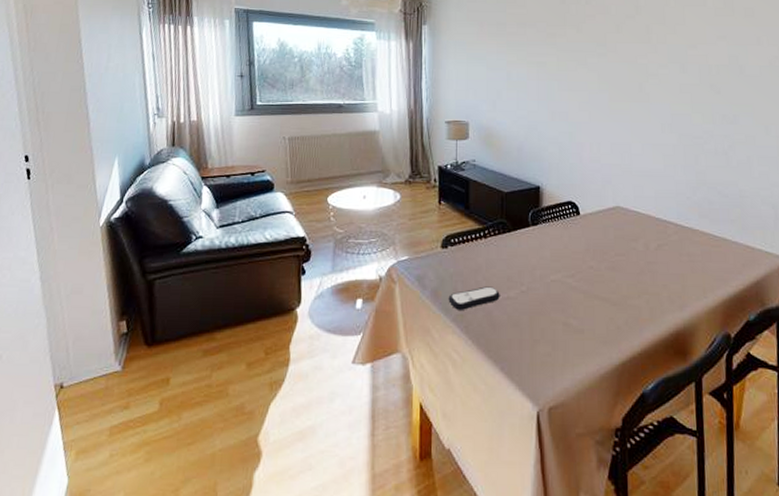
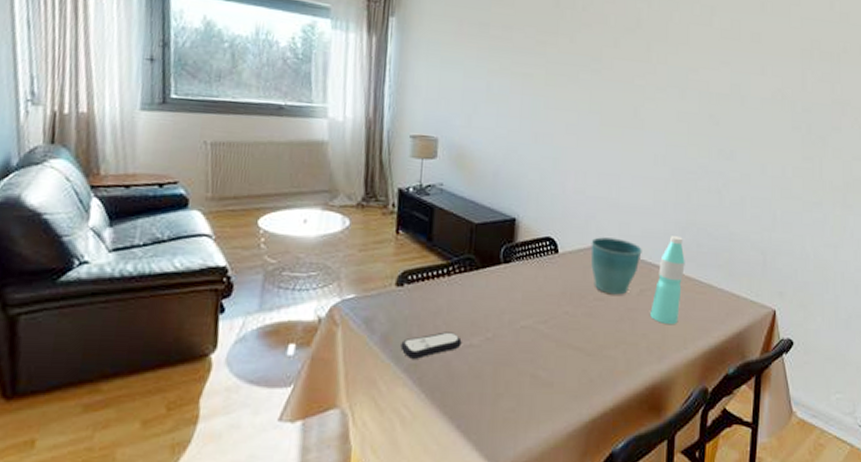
flower pot: none [609,199,657,250] -> present [590,237,642,295]
water bottle: none [669,195,699,276] -> present [650,236,685,325]

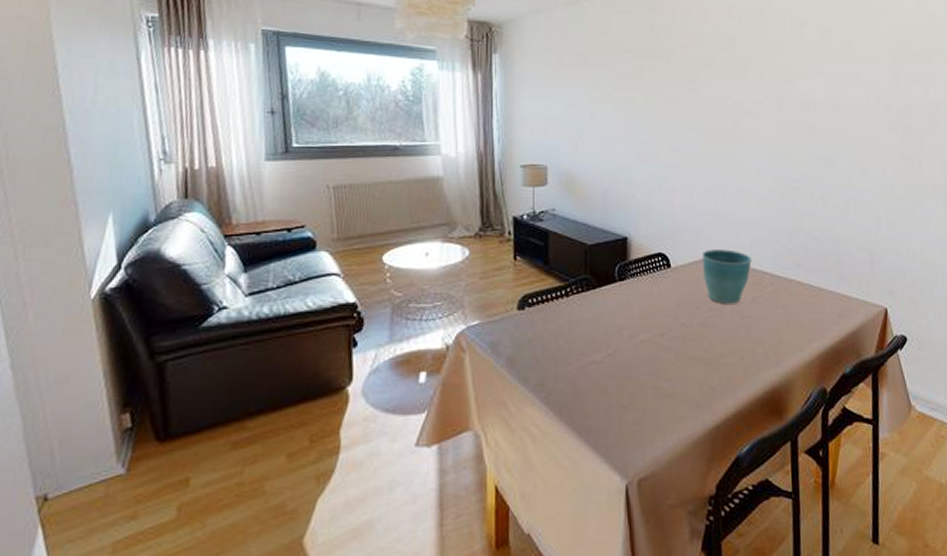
remote control: present [400,331,462,359] -> none [526,350,584,379]
water bottle: present [650,236,685,325] -> none [764,243,795,330]

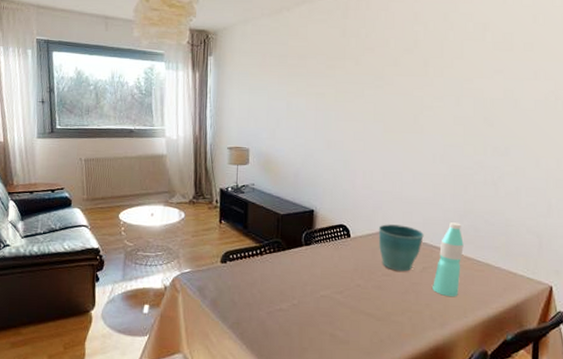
water bottle: none [764,243,795,330] -> present [433,222,464,297]

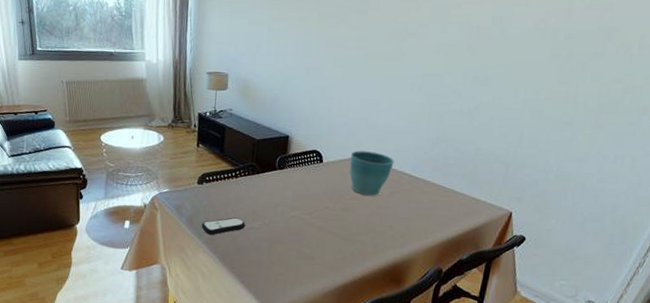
remote control: none [226,298,273,319] -> present [201,217,246,235]
water bottle: present [433,222,464,297] -> none [397,150,432,220]

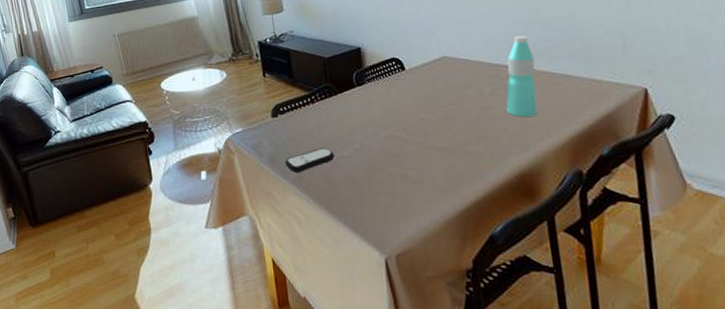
flower pot: present [349,150,395,196] -> none [434,48,487,98]
water bottle: none [397,150,432,220] -> present [506,35,538,118]

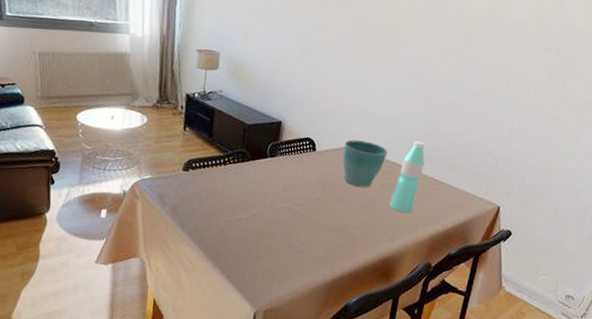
remote control: present [285,148,335,173] -> none [185,207,233,226]
flower pot: none [434,48,487,98] -> present [342,139,388,187]

